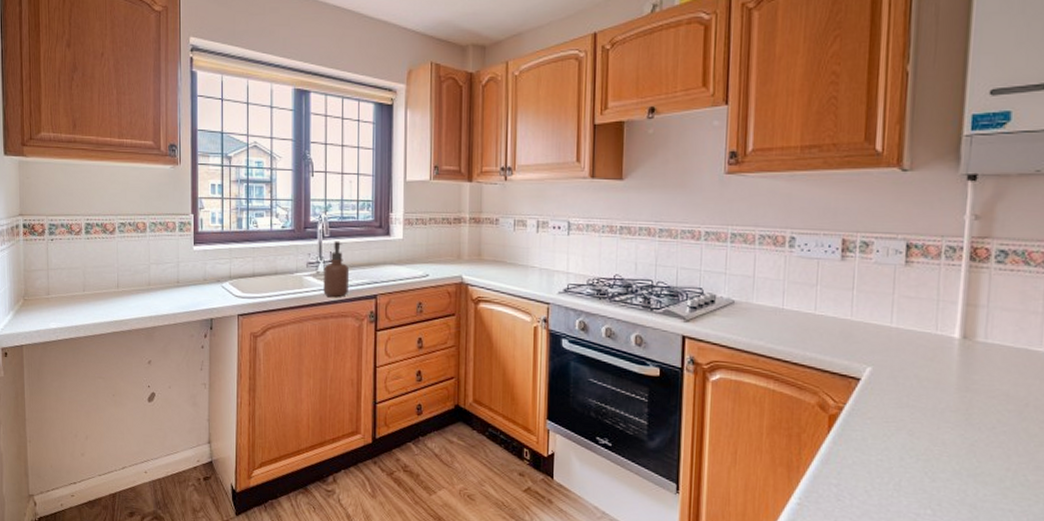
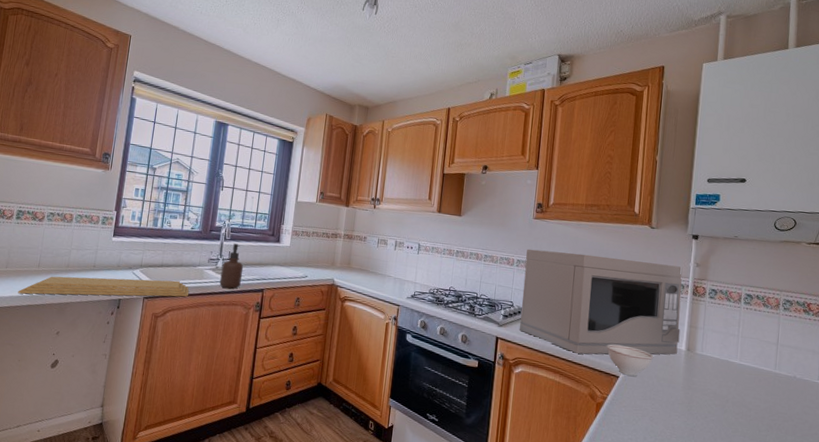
cutting board: none [100,292,289,320] -> present [18,276,189,297]
microwave: none [714,215,953,352] -> present [520,248,683,355]
bowl: none [841,335,912,379] -> present [607,344,654,377]

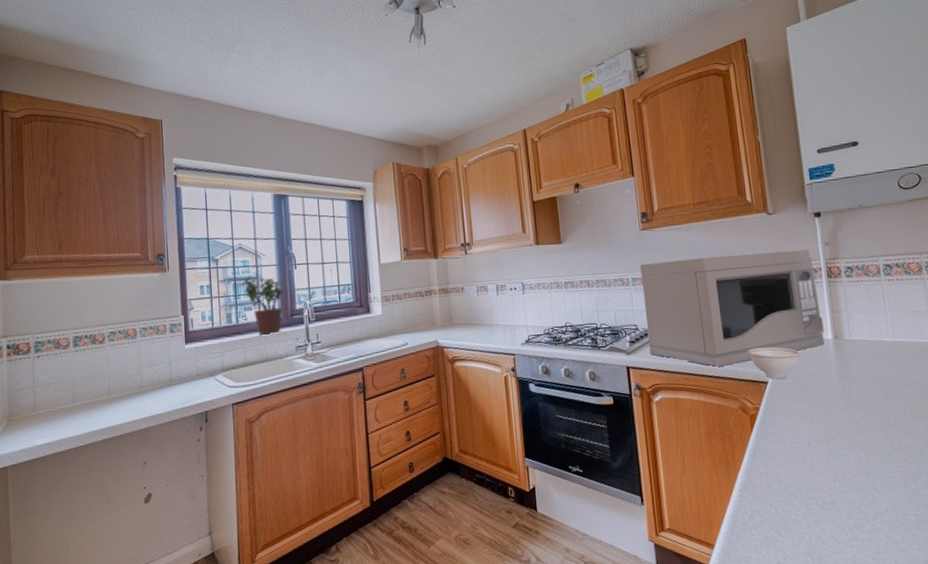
cutting board: present [18,276,189,297] -> none [91,378,282,428]
potted plant: none [170,189,208,244] -> present [240,276,283,335]
soap dispenser: present [219,243,244,289] -> none [312,323,337,376]

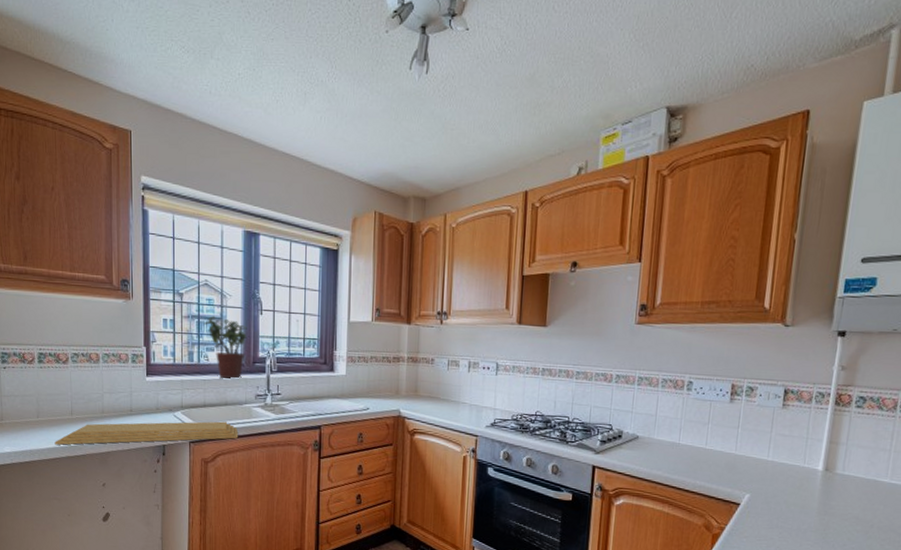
cutting board: none [91,378,282,428] -> present [54,421,239,445]
microwave: present [640,249,825,368] -> none [620,361,824,481]
bowl: present [747,347,801,380] -> none [725,467,784,504]

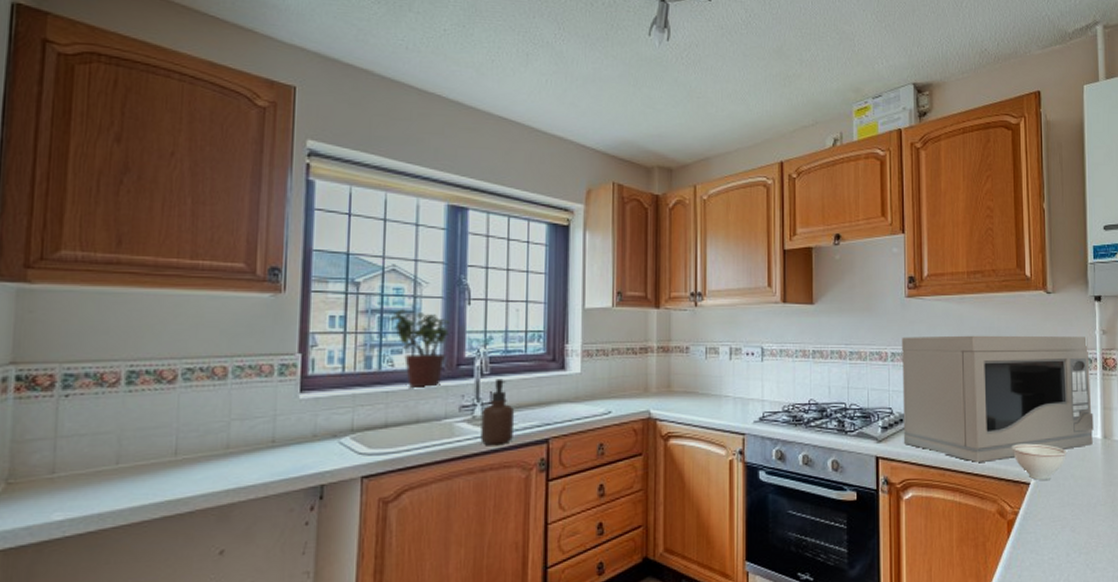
cutting board: present [54,421,239,445] -> none [143,445,435,501]
soap dispenser: none [271,375,296,428] -> present [480,378,515,446]
microwave: none [620,361,824,481] -> present [902,335,1094,464]
bowl: none [725,467,784,504] -> present [1012,443,1068,481]

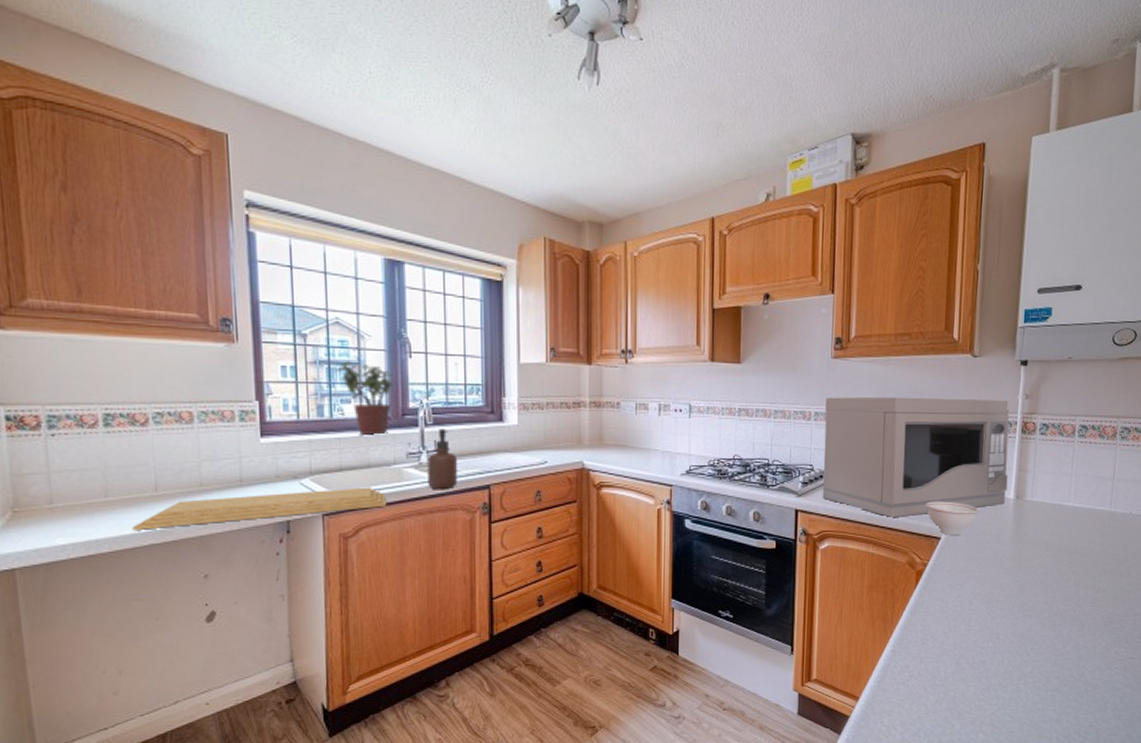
cutting board: none [143,445,435,501] -> present [132,487,387,530]

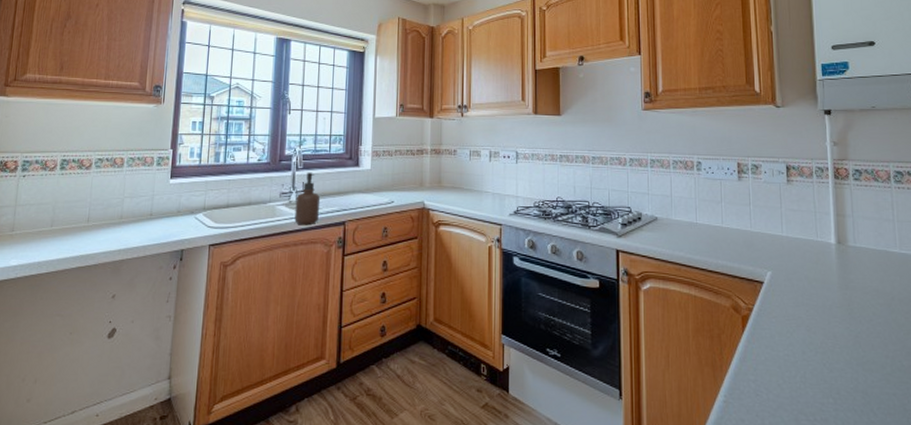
cutting board: present [132,487,387,530] -> none [66,222,261,255]
potted plant: present [335,361,393,435] -> none [232,117,275,177]
microwave: present [823,396,1010,518] -> none [639,144,827,261]
bowl: present [926,501,980,536] -> none [744,244,801,281]

